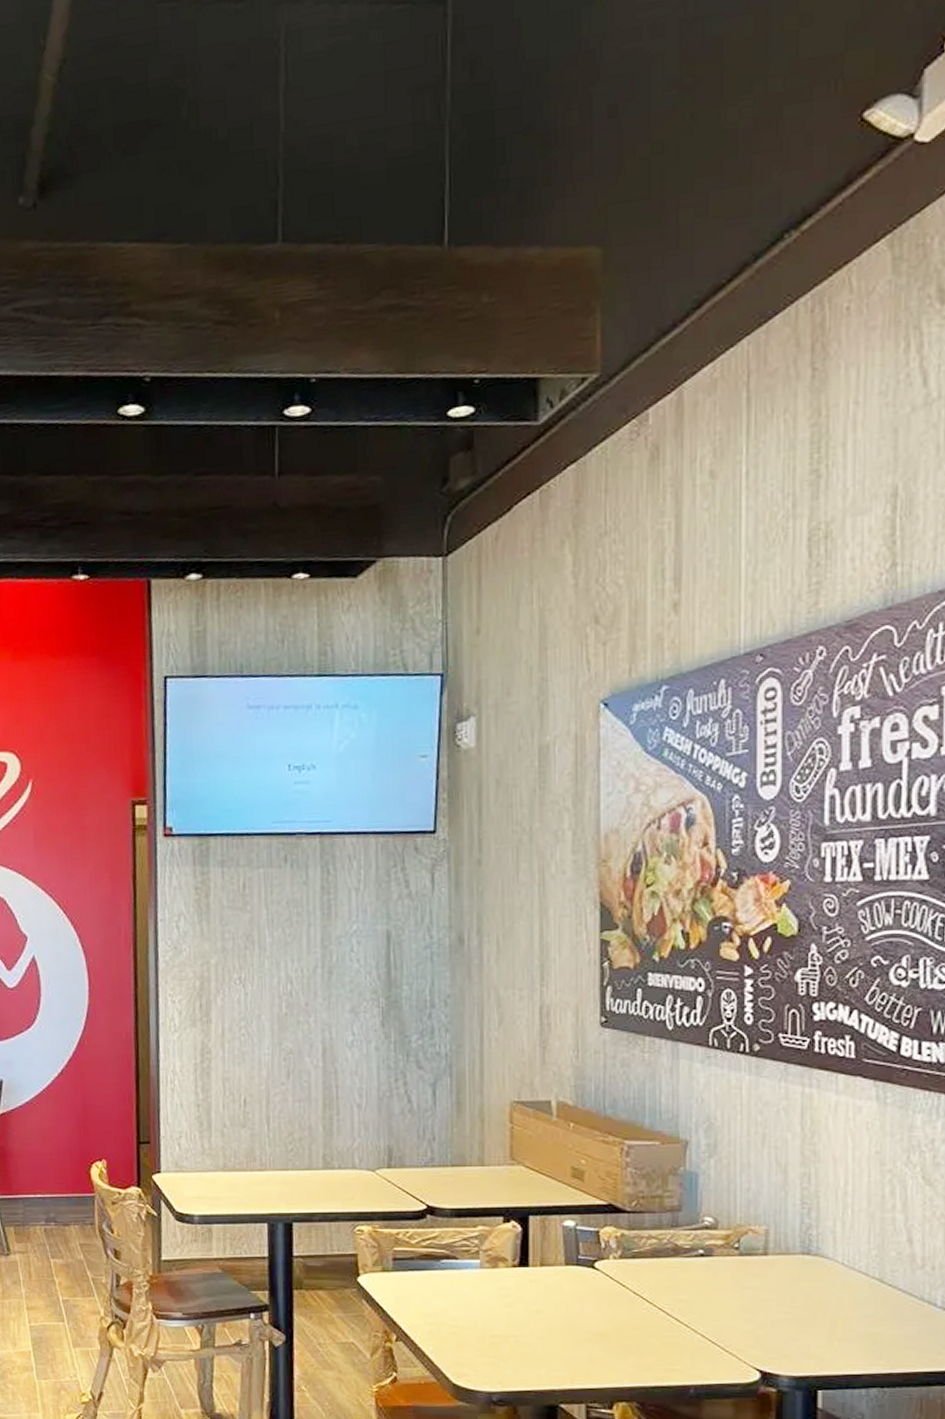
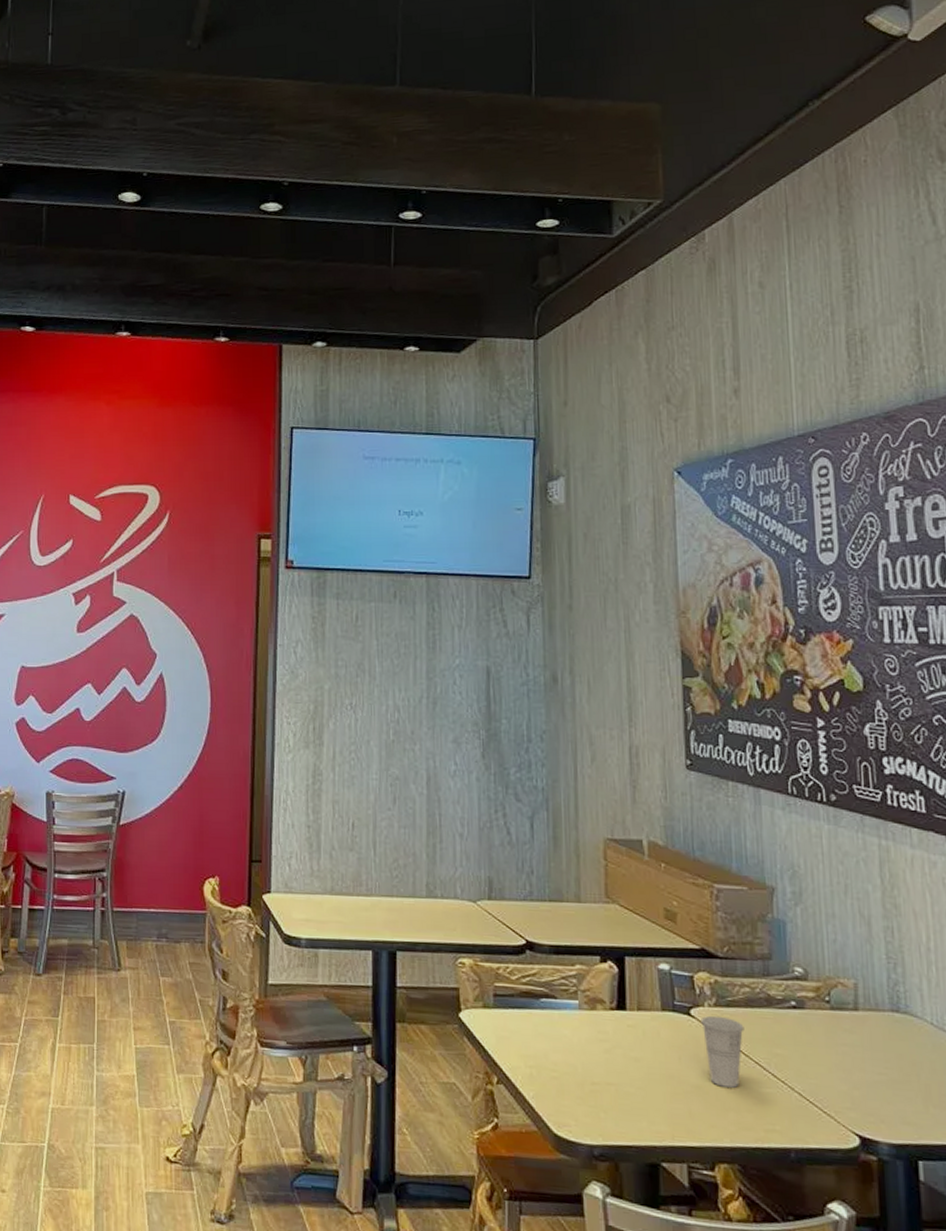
cup: none [605,1267,649,1333] -> present [701,1015,744,1088]

